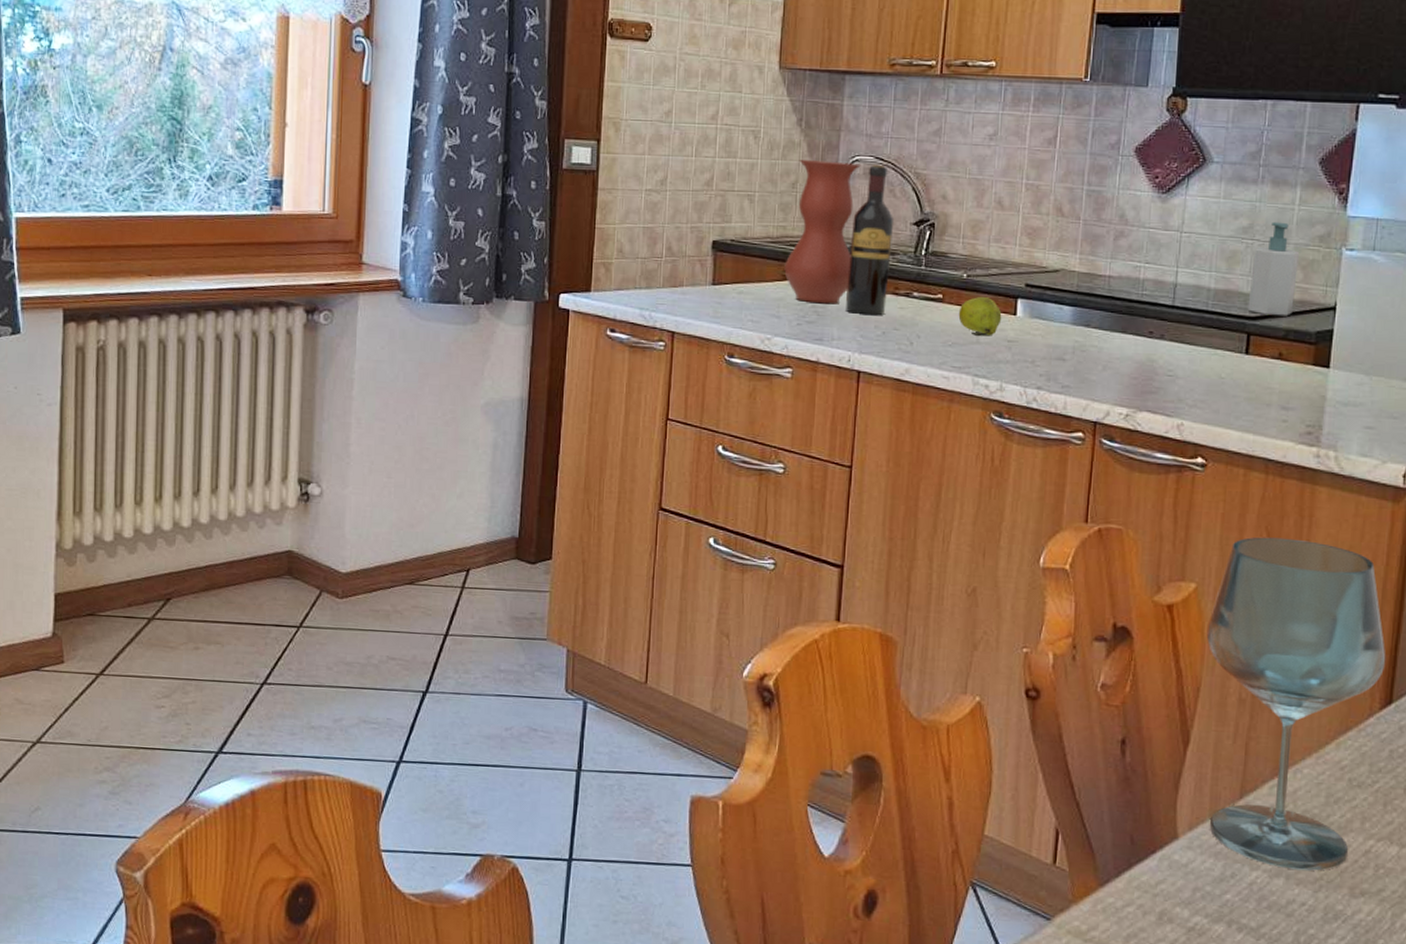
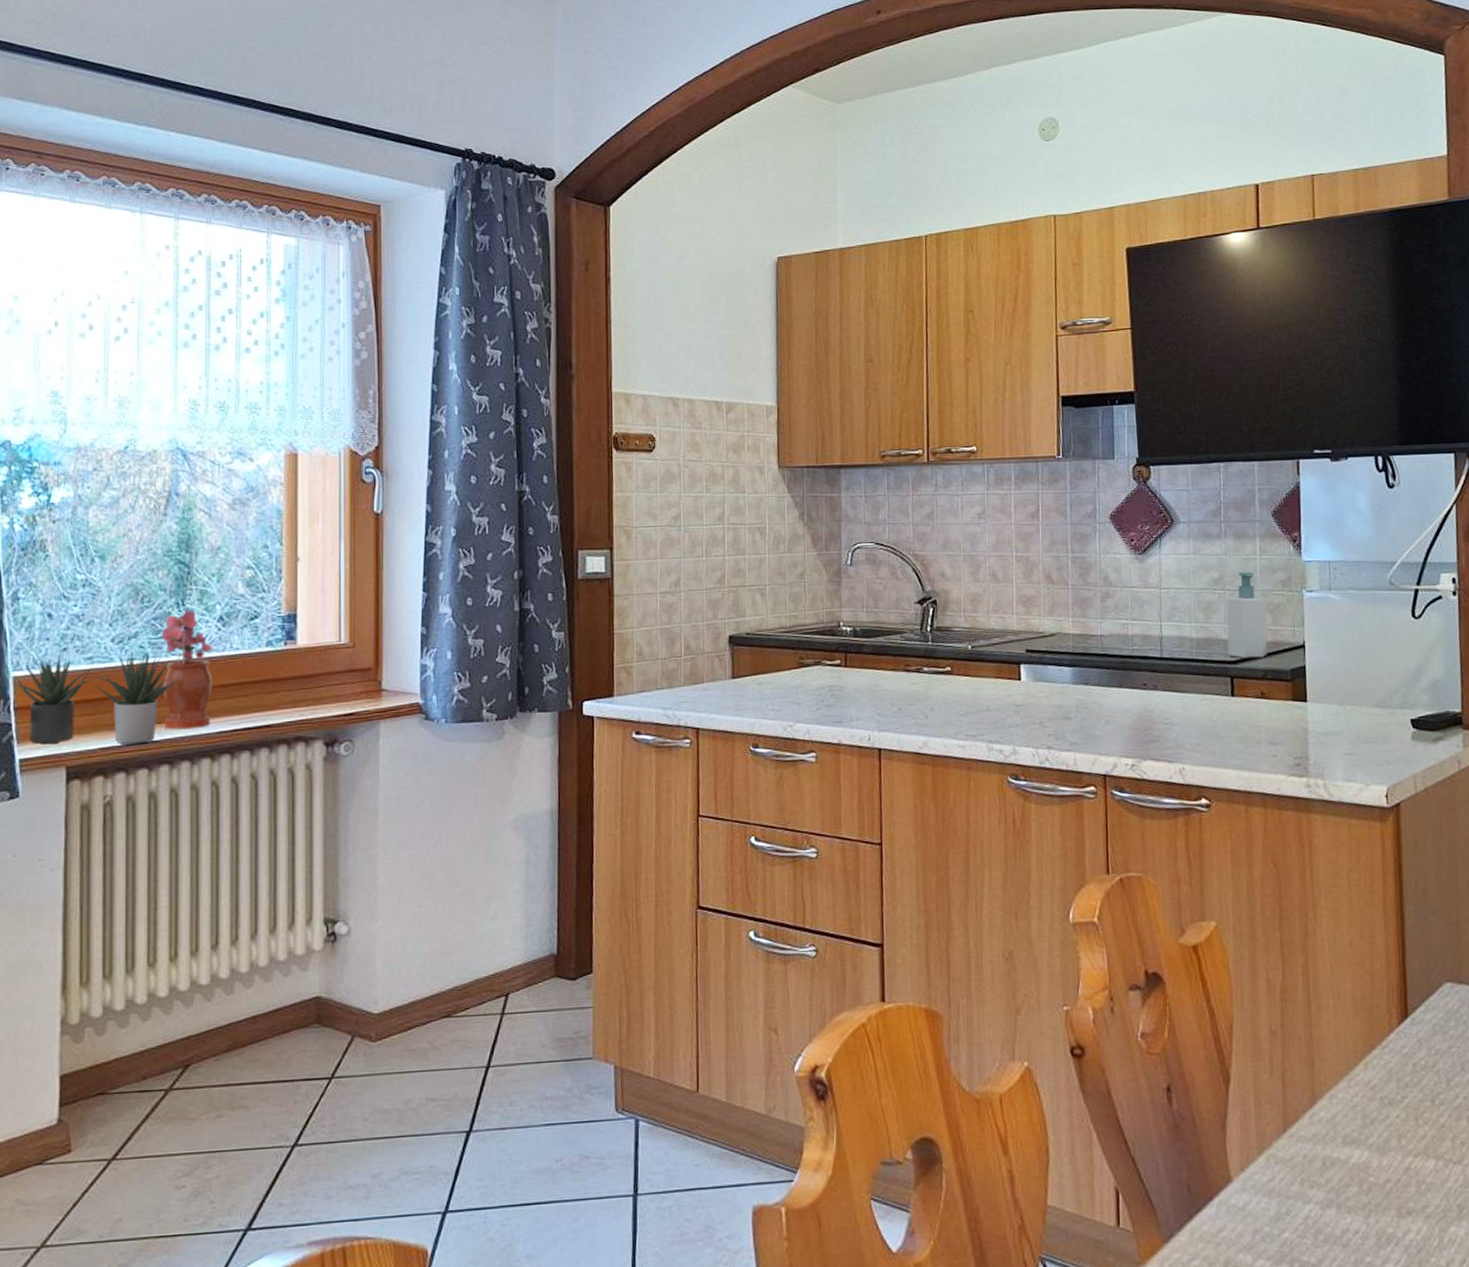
succulent plant: none [15,200,170,294] -> present [12,649,180,745]
potted flower: none [149,167,202,285] -> present [157,610,213,730]
vase: present [784,160,861,304] -> none [799,550,863,687]
wine bottle: present [844,164,895,315] -> none [860,549,899,693]
fruit: present [958,296,1002,337] -> none [967,665,1008,705]
wine glass: present [1206,537,1387,871] -> none [1231,867,1397,1198]

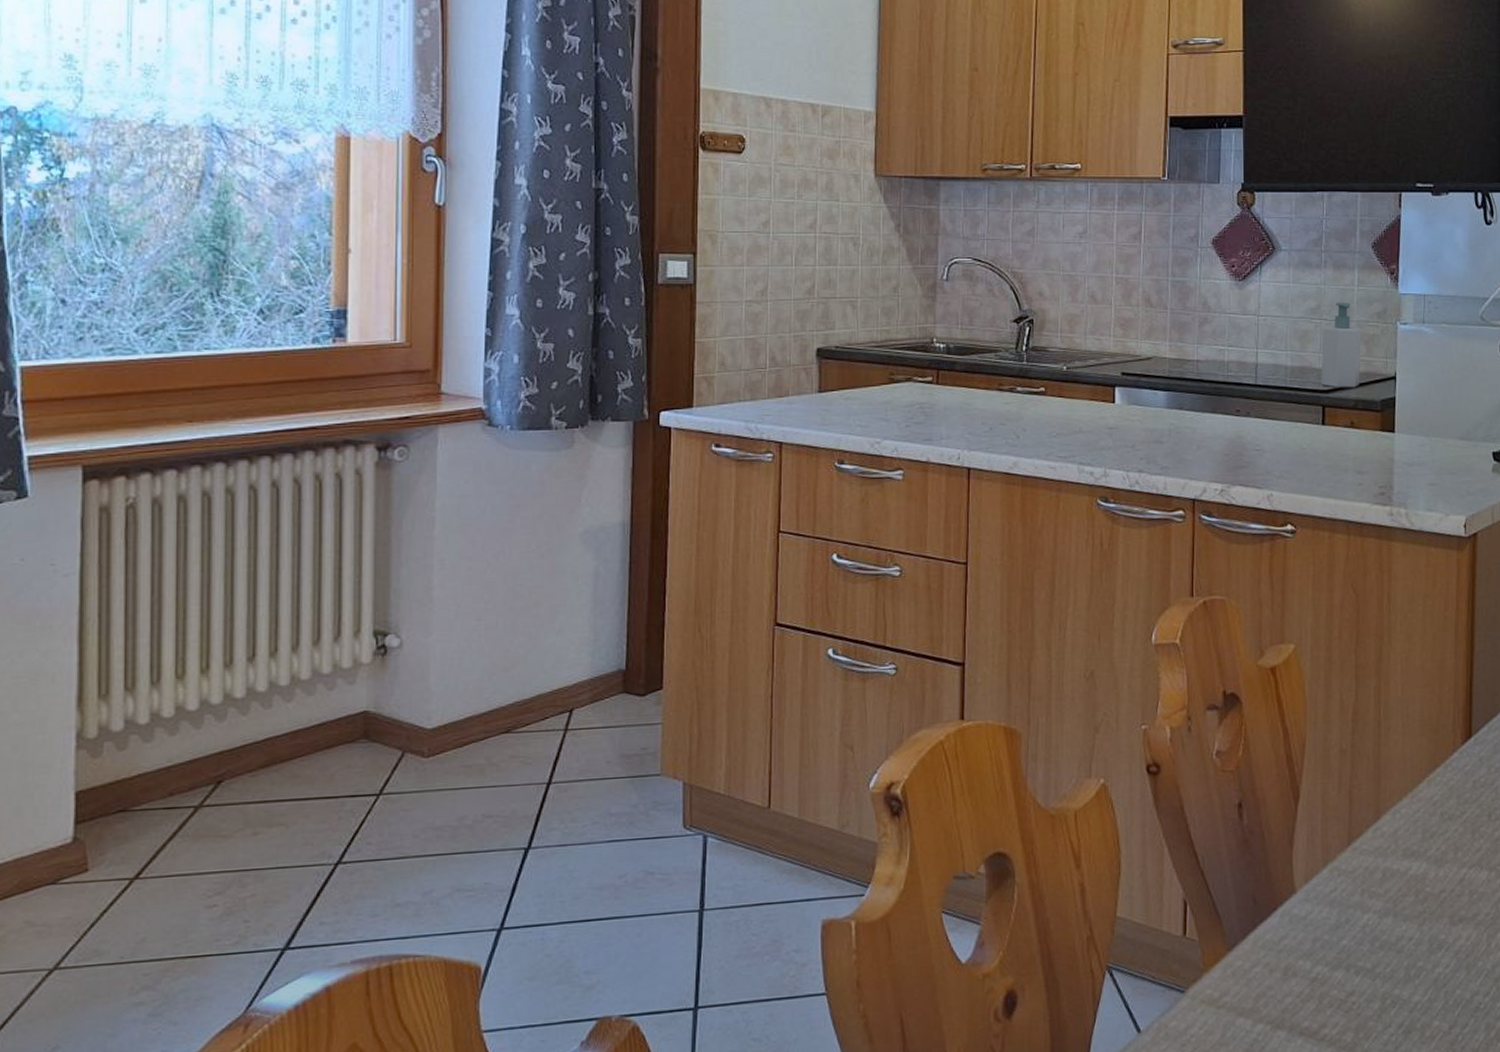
succulent plant: present [12,649,180,745] -> none [20,342,214,444]
potted flower: present [157,610,213,730] -> none [187,302,251,429]

